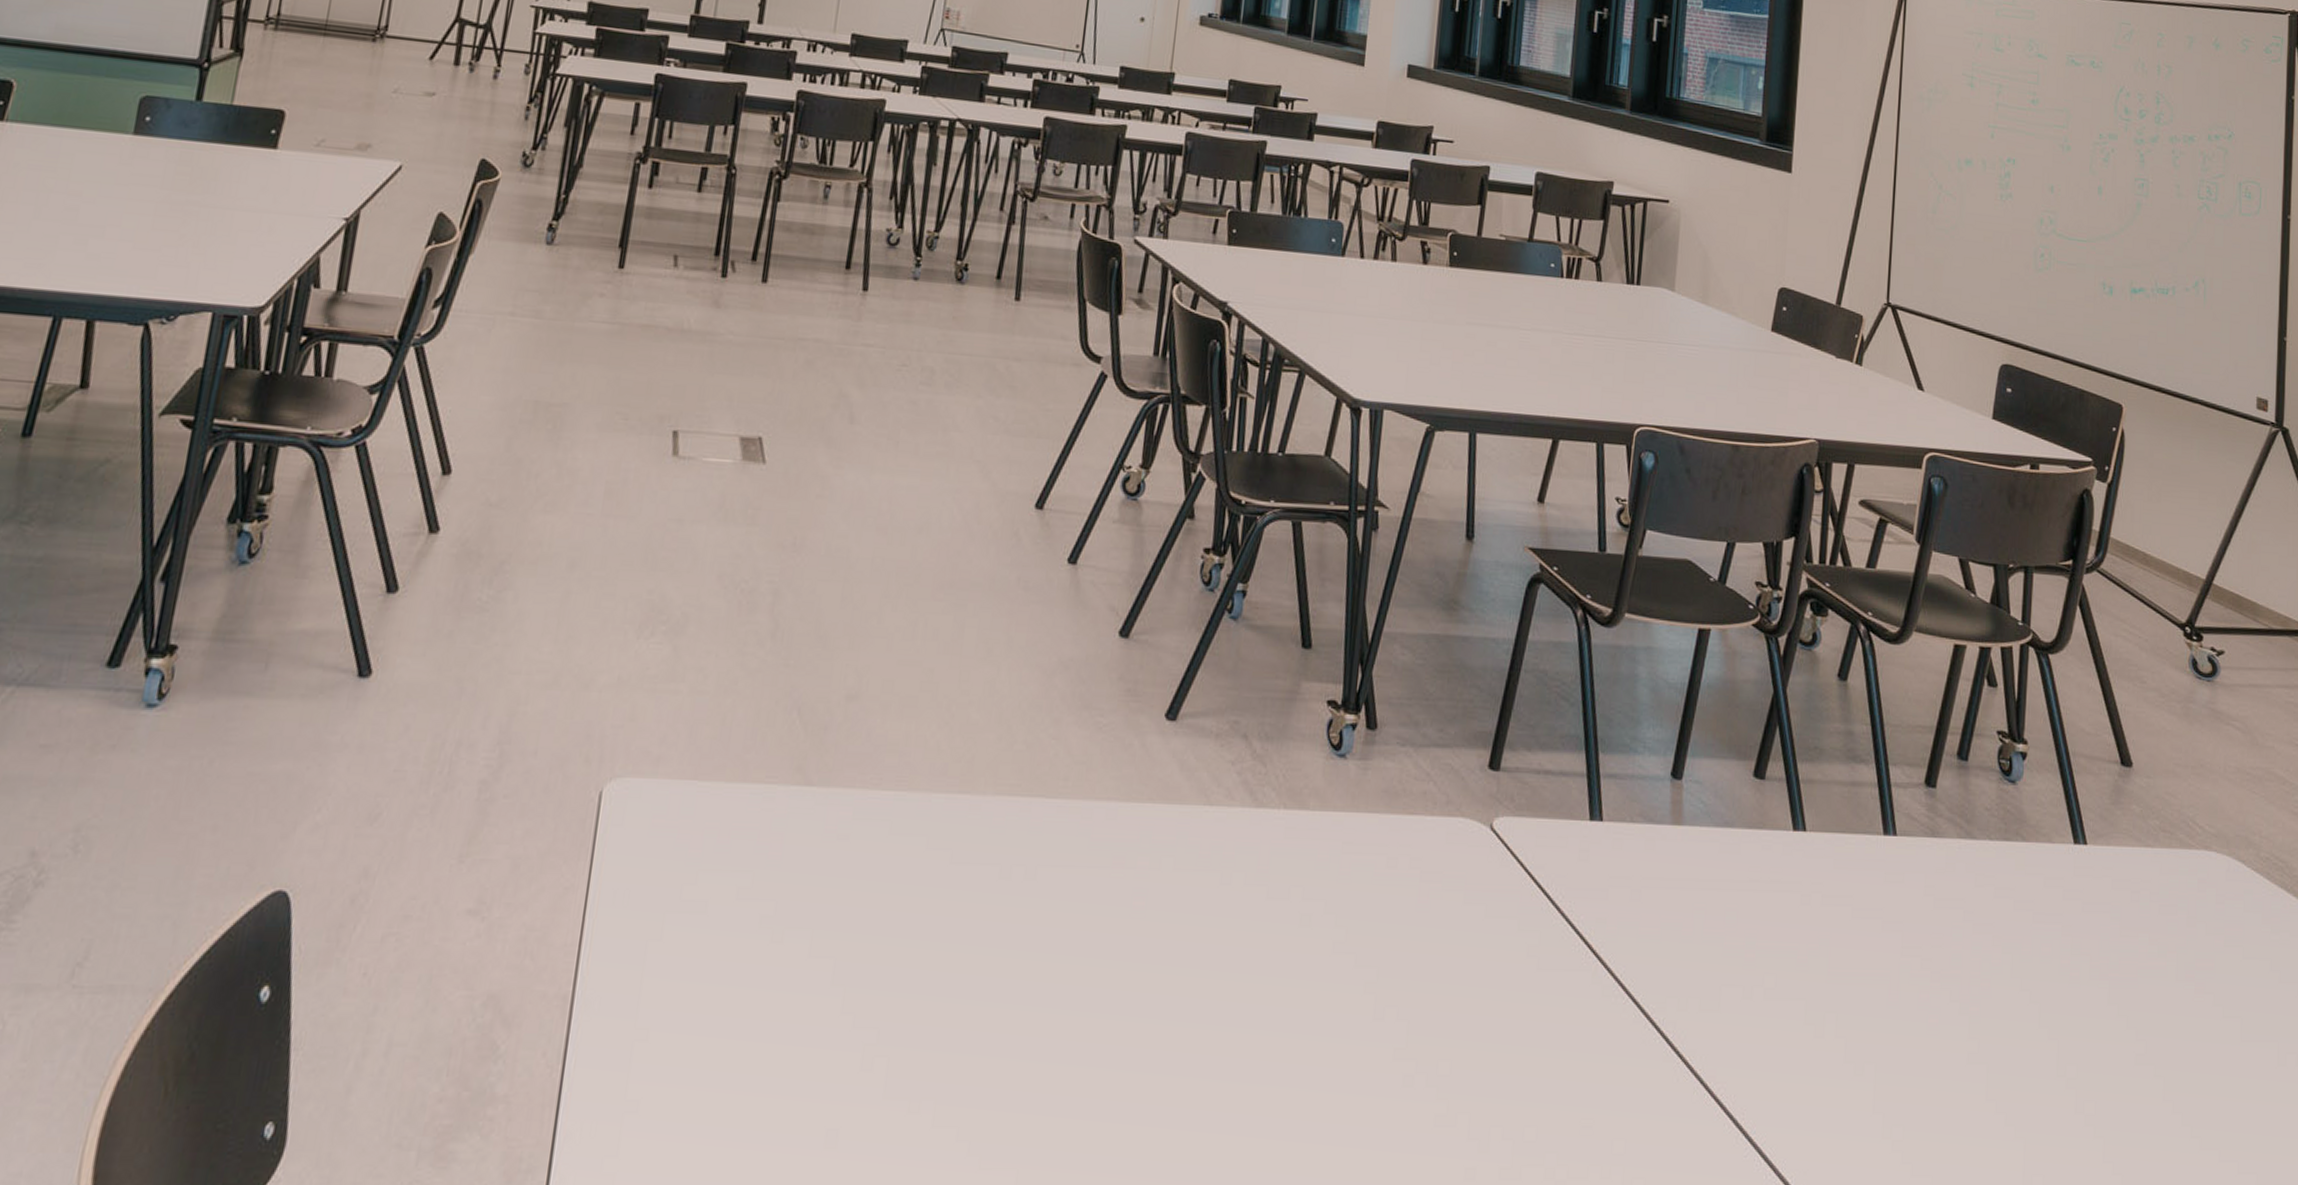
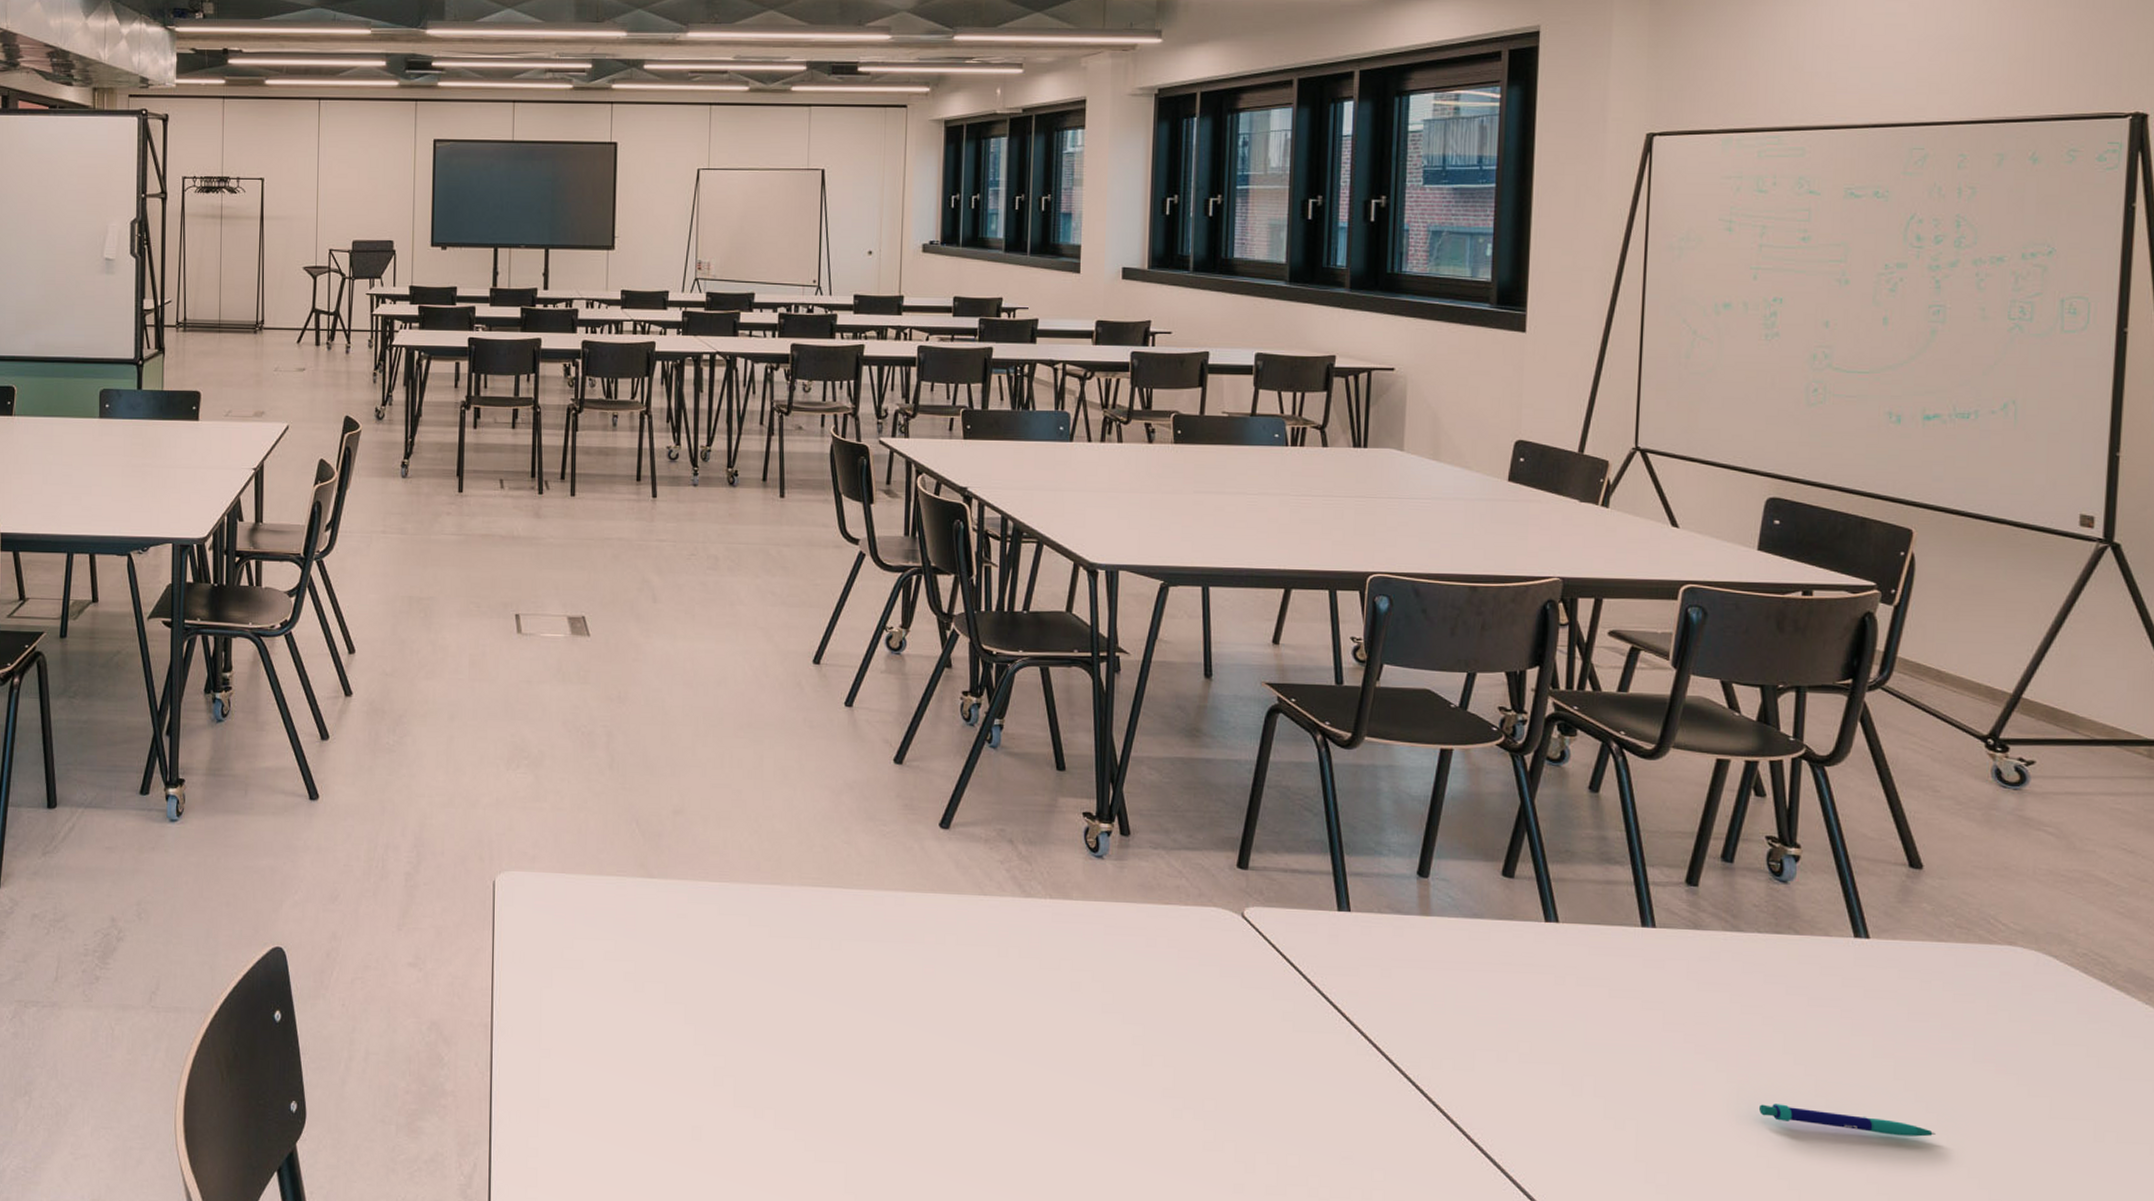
pen: none [1989,1037,2145,1069] -> present [1759,1104,1936,1137]

